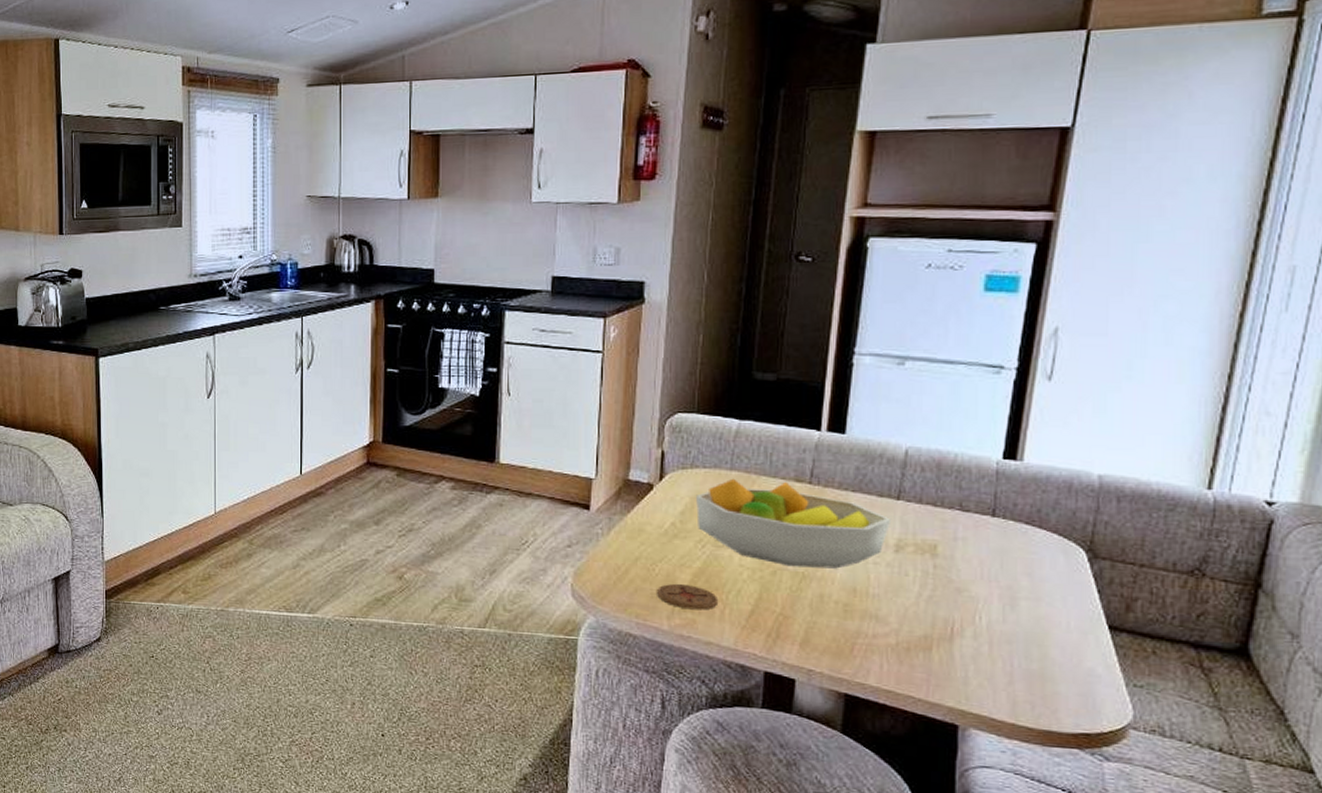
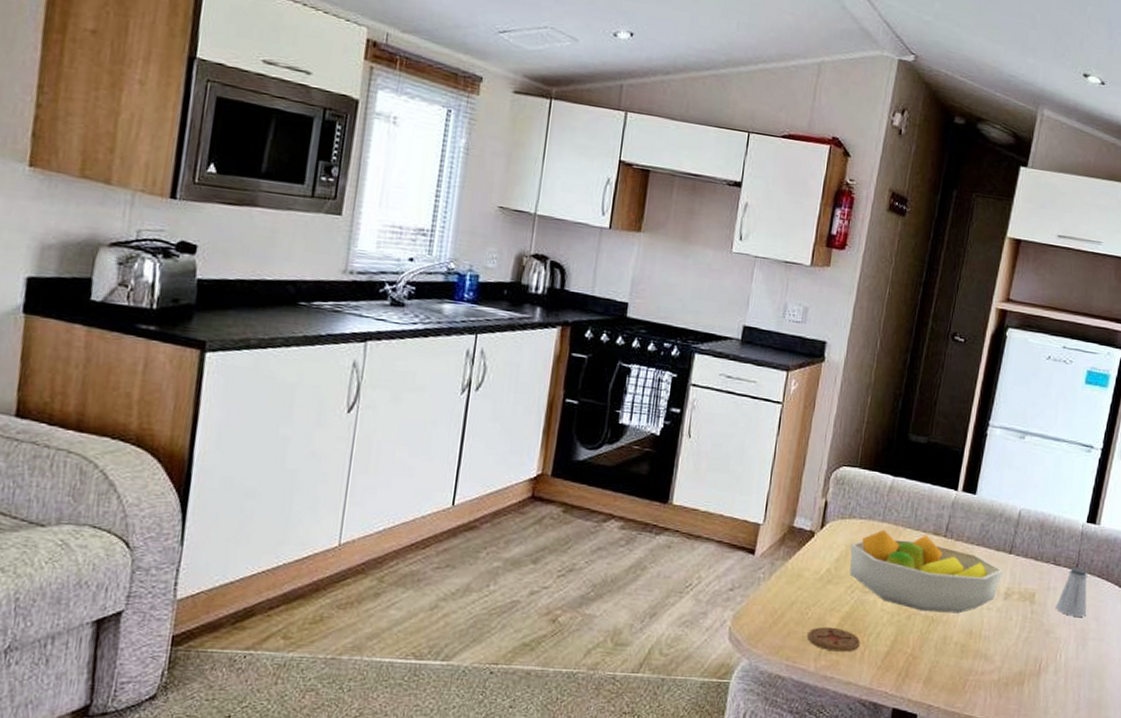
saltshaker: none [968,513,1014,572] -> present [1056,567,1088,617]

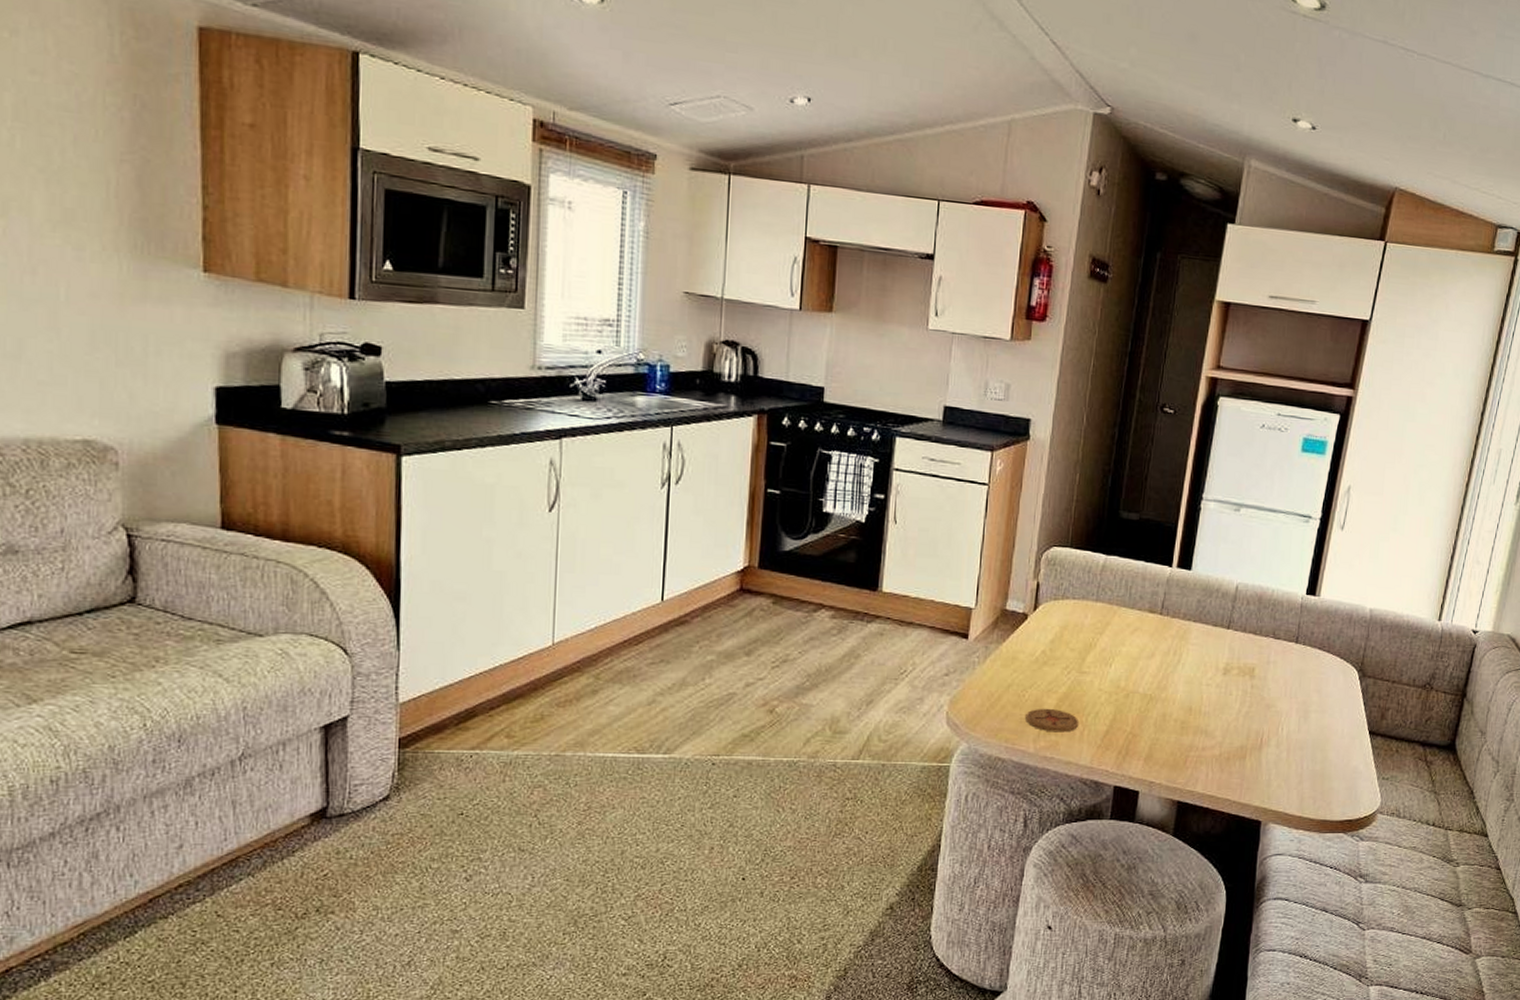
fruit bowl: present [849,529,1003,614] -> none [1064,609,1221,691]
saltshaker: present [1056,567,1088,617] -> none [1277,640,1309,690]

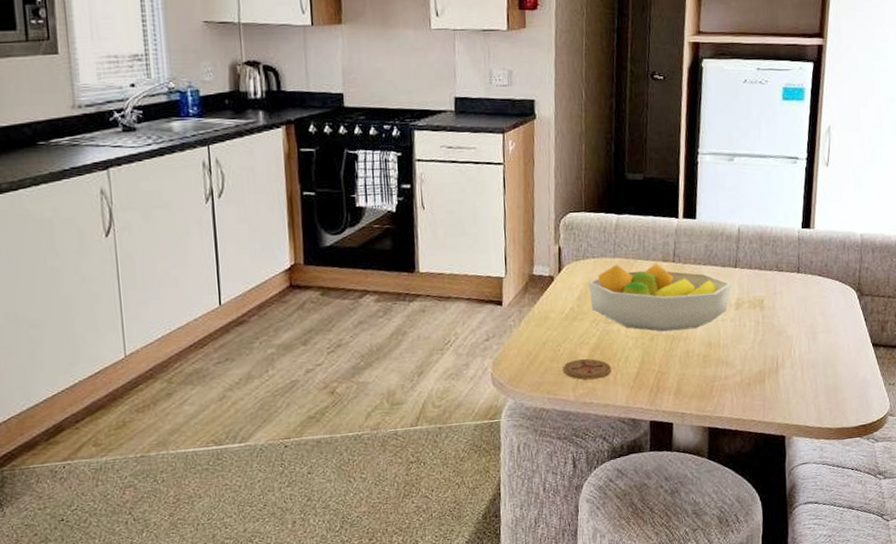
fruit bowl: none [1064,609,1221,691] -> present [588,263,731,332]

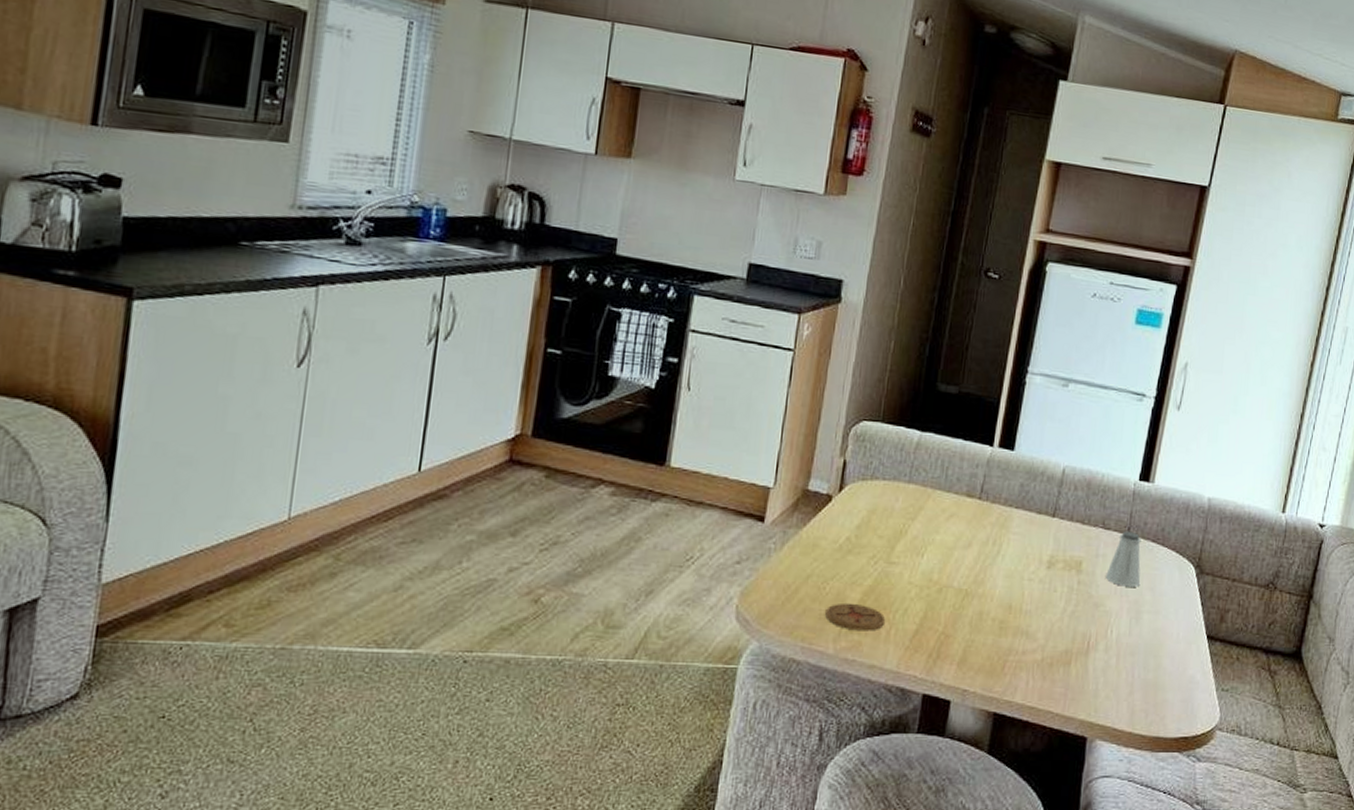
fruit bowl: present [588,263,731,332] -> none [872,491,1046,586]
saltshaker: none [784,270,813,315] -> present [1106,531,1141,587]

